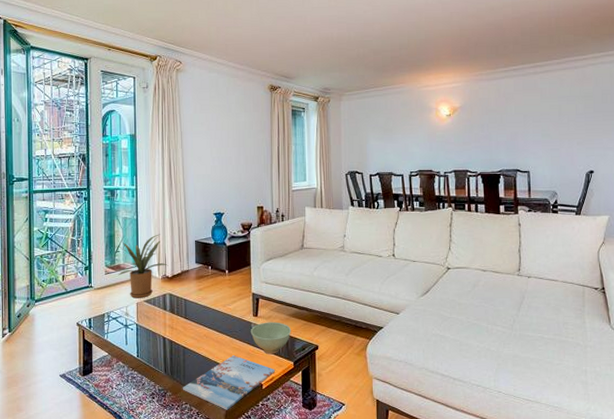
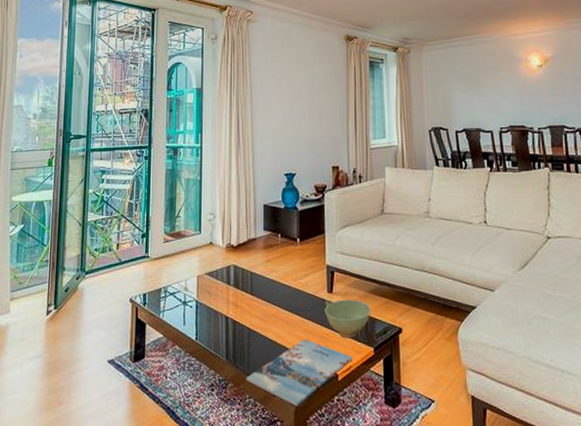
house plant: present [115,234,167,298] -> none [176,197,232,271]

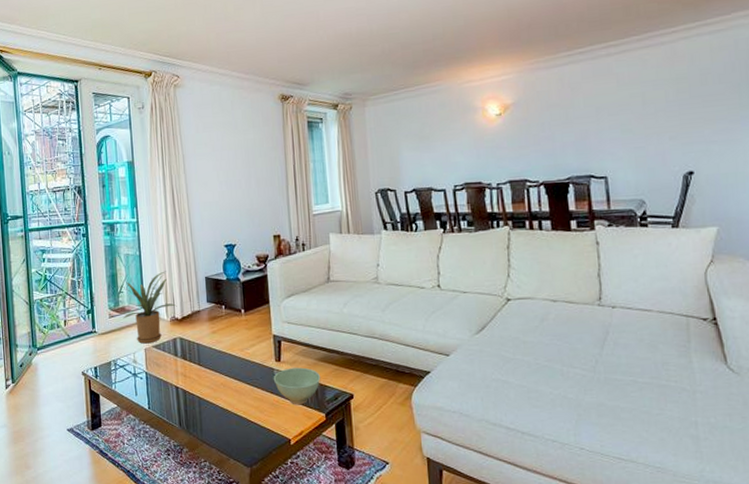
house plant: none [176,197,232,271] -> present [118,271,176,344]
magazine: present [245,339,353,406] -> none [199,406,304,469]

